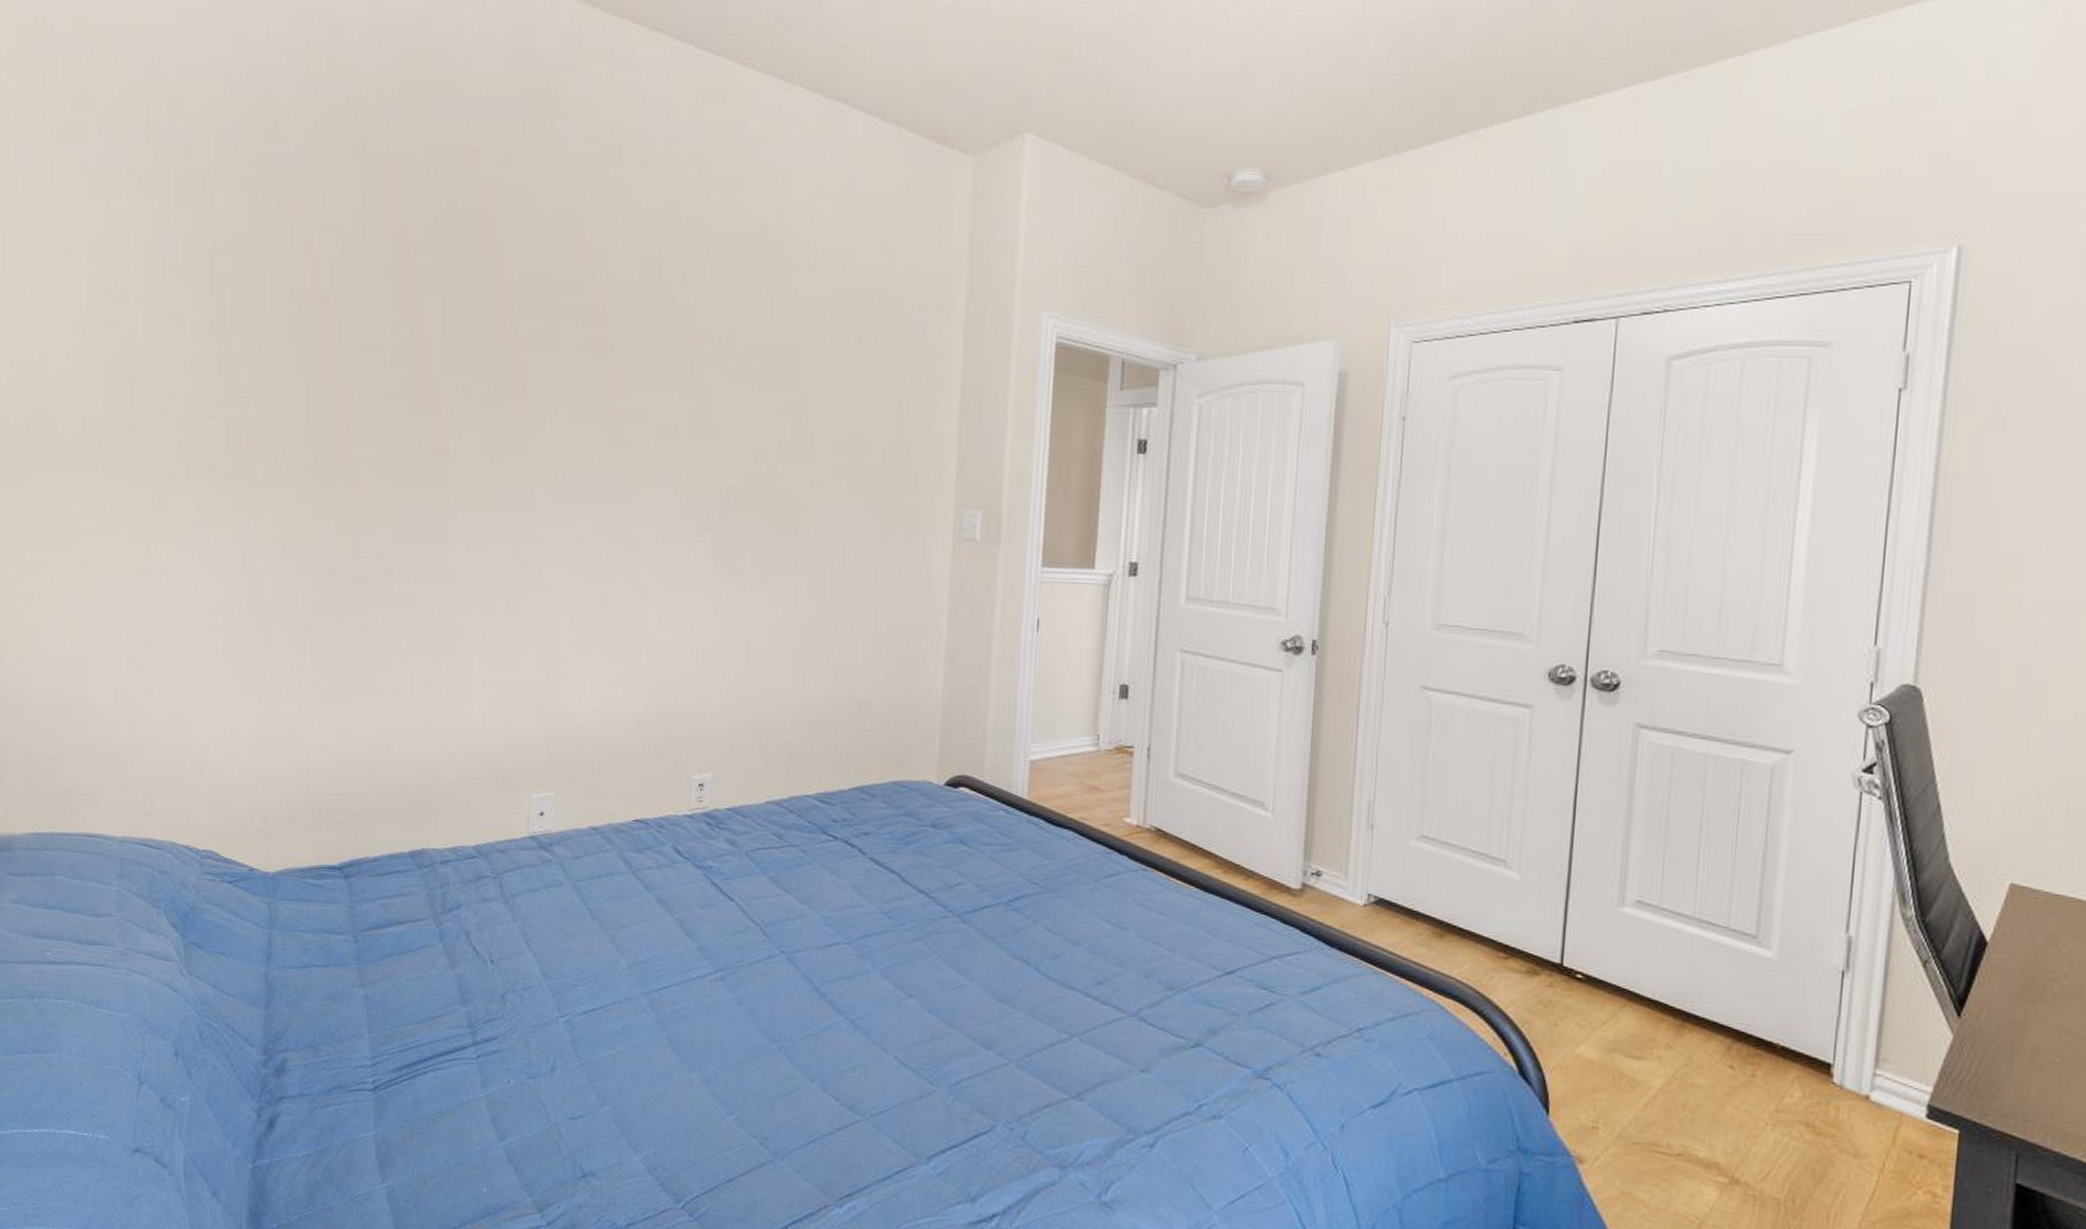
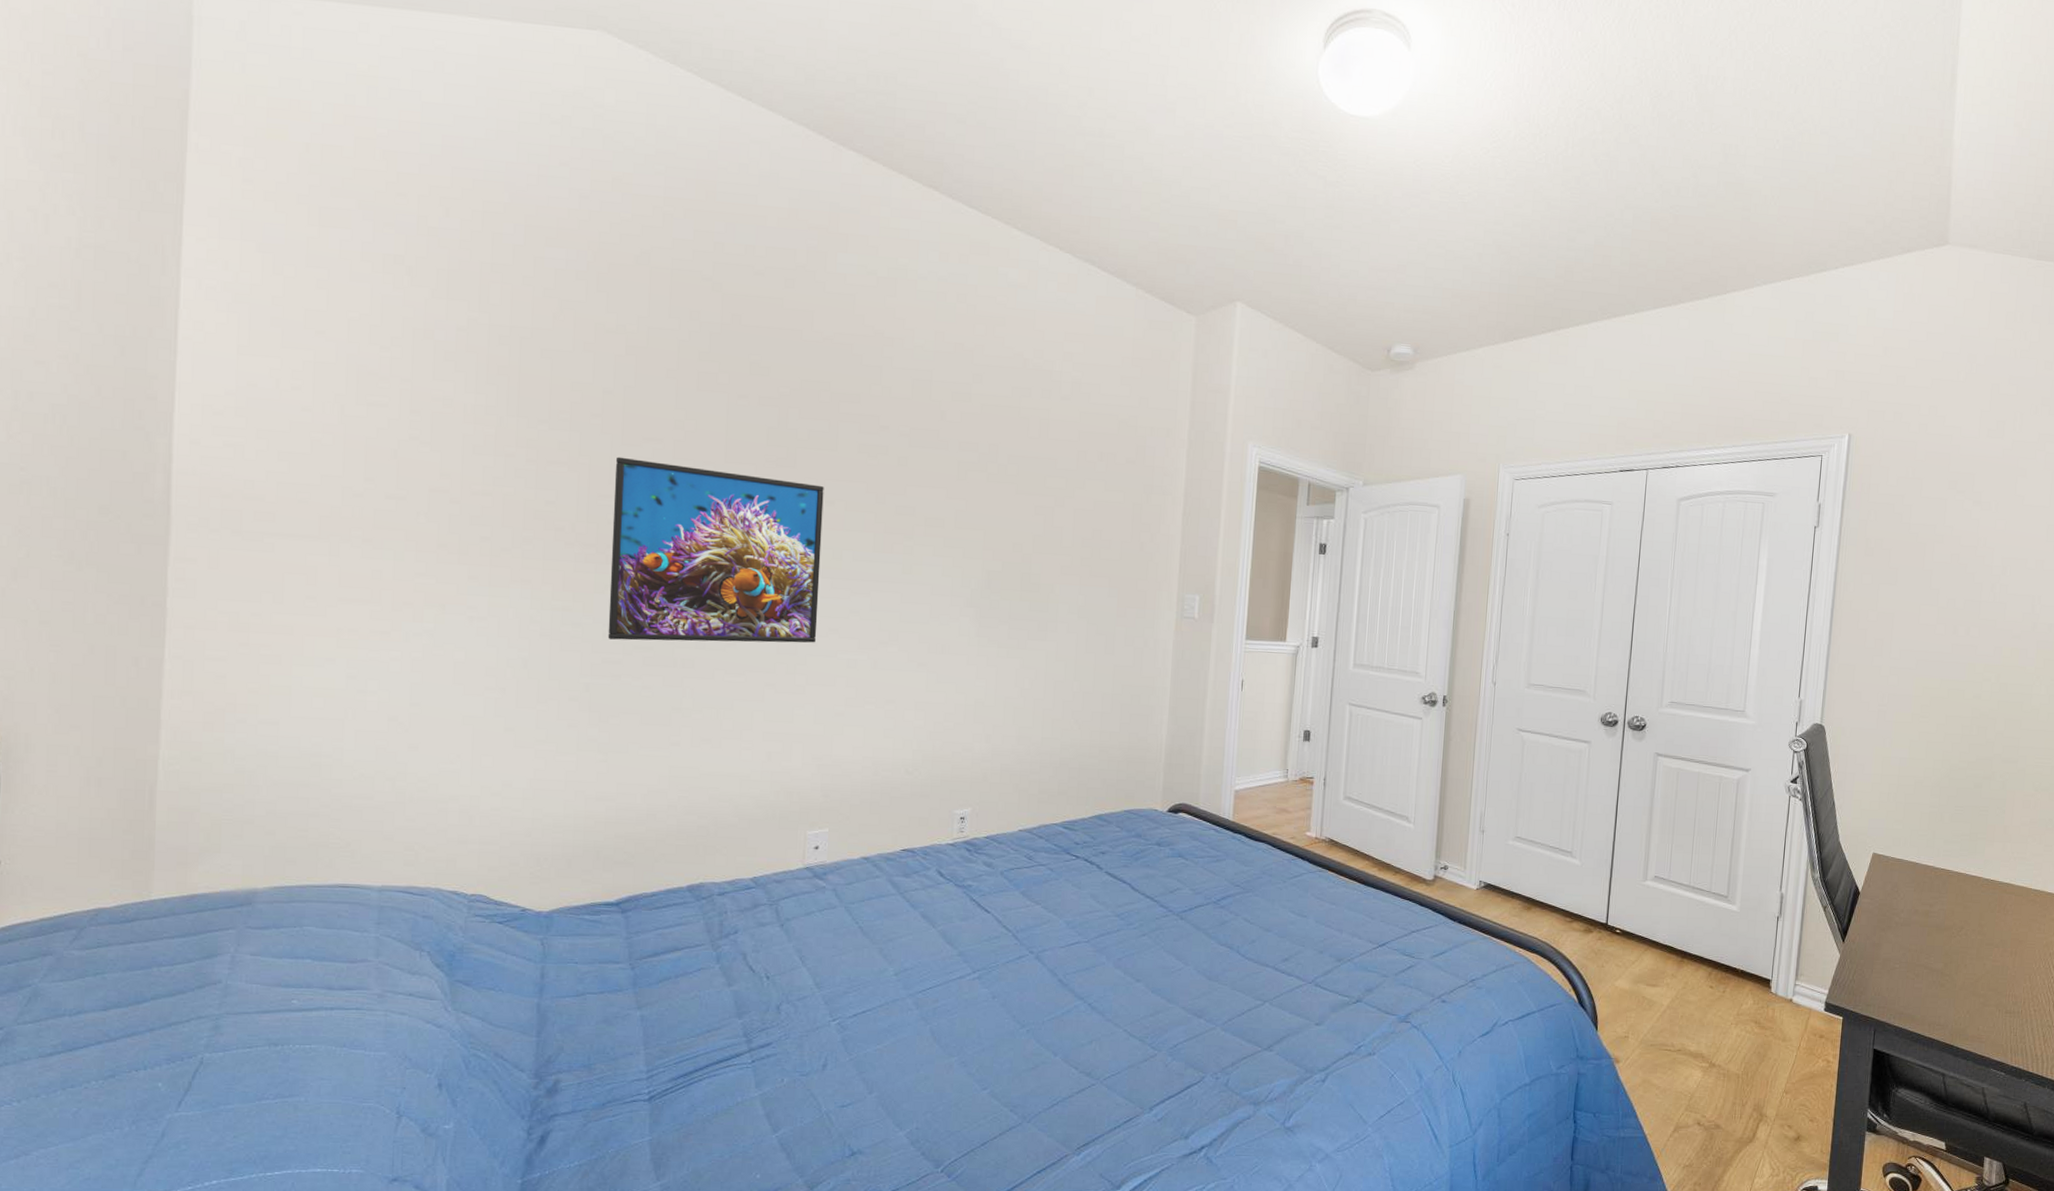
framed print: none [328,369,545,576] -> present [607,457,824,643]

